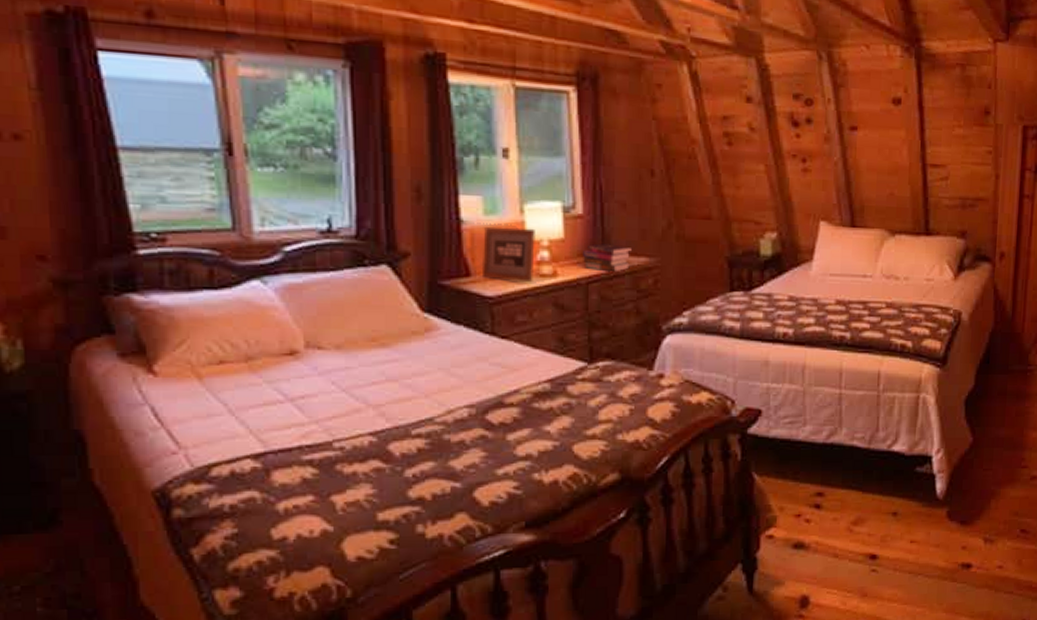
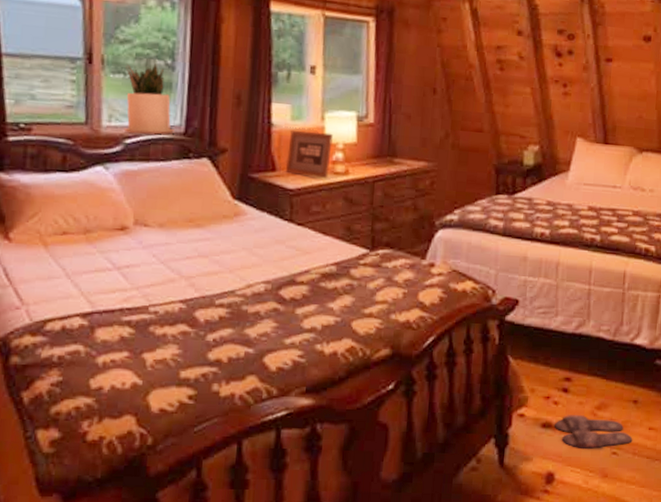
planter: none [275,152,343,240] -> present [123,63,174,135]
books: present [583,243,632,273] -> none [371,148,413,174]
slippers: none [808,532,893,569] -> present [555,415,633,450]

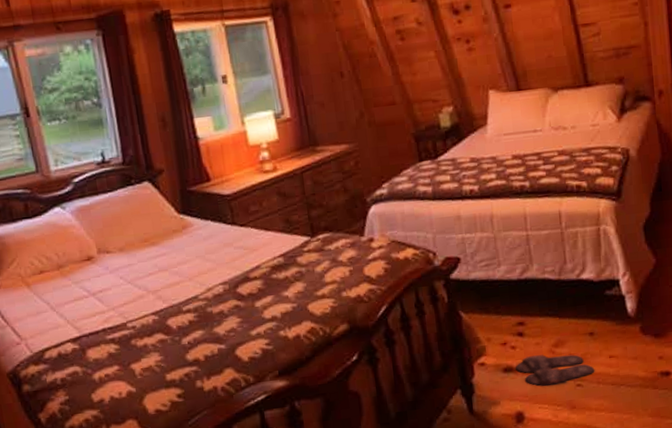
planter: present [123,63,174,135] -> none [59,104,114,173]
picture frame: present [285,130,333,179] -> none [216,135,259,181]

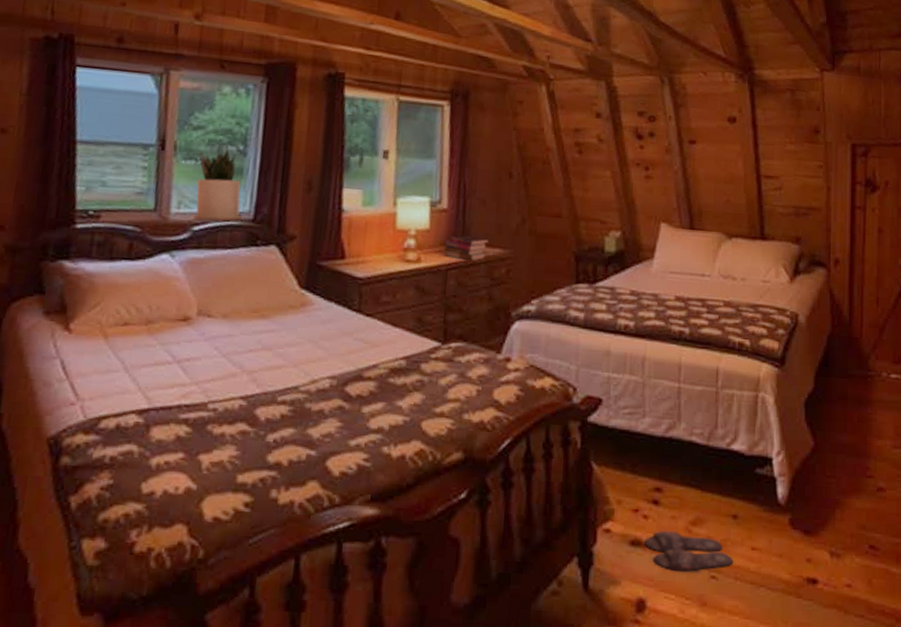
planter: none [59,104,114,173] -> present [192,149,243,222]
books: none [295,138,334,161] -> present [444,235,488,261]

